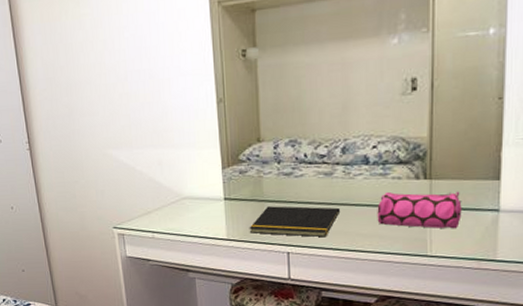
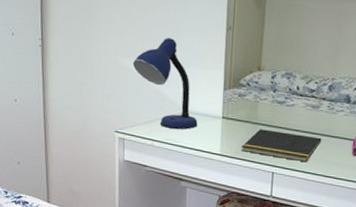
desk lamp: none [122,121,198,218] -> present [132,38,198,130]

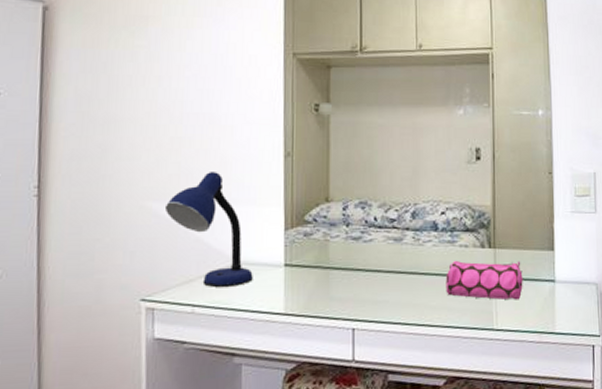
notepad: present [241,129,322,163] -> none [311,274,410,311]

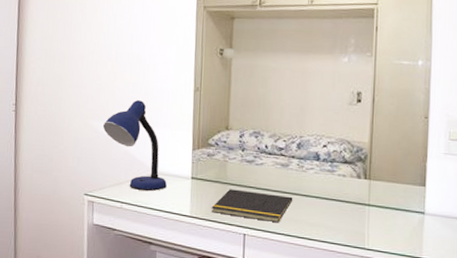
notepad: none [311,274,410,311] -> present [211,189,293,223]
pencil case: present [445,260,523,300] -> none [324,186,395,226]

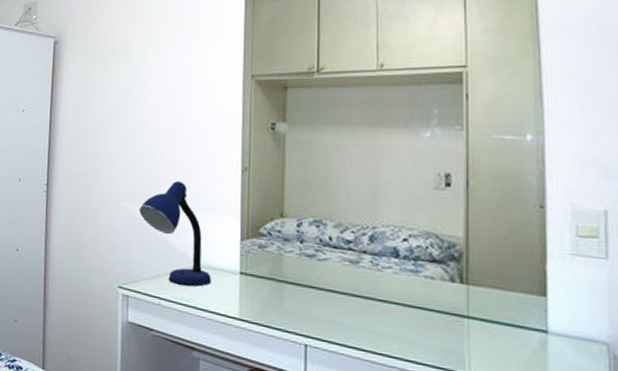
notepad: present [211,189,293,223] -> none [264,288,367,334]

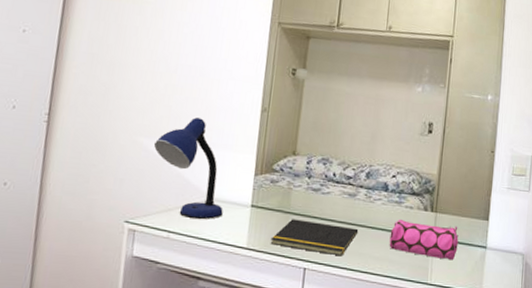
notepad: none [264,288,367,334] -> present [270,219,359,257]
pencil case: none [407,291,504,347] -> present [389,219,459,261]

